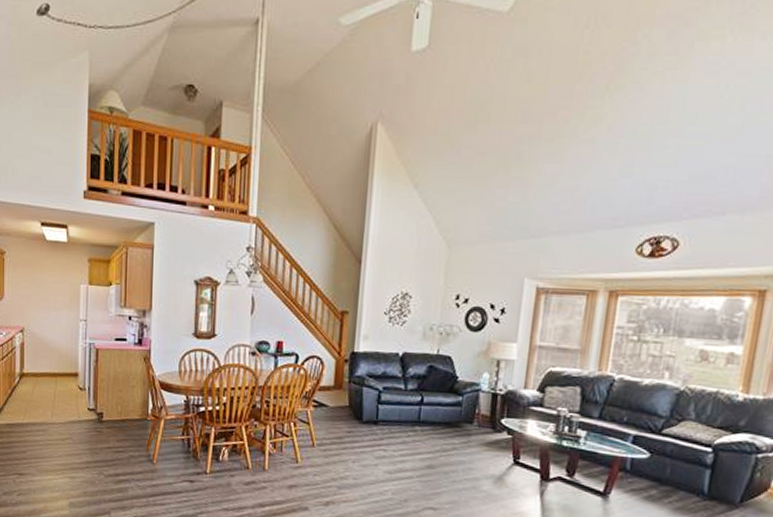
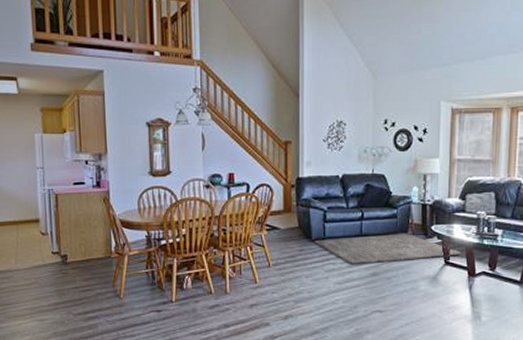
rug: none [366,422,535,456] -> present [315,234,462,265]

